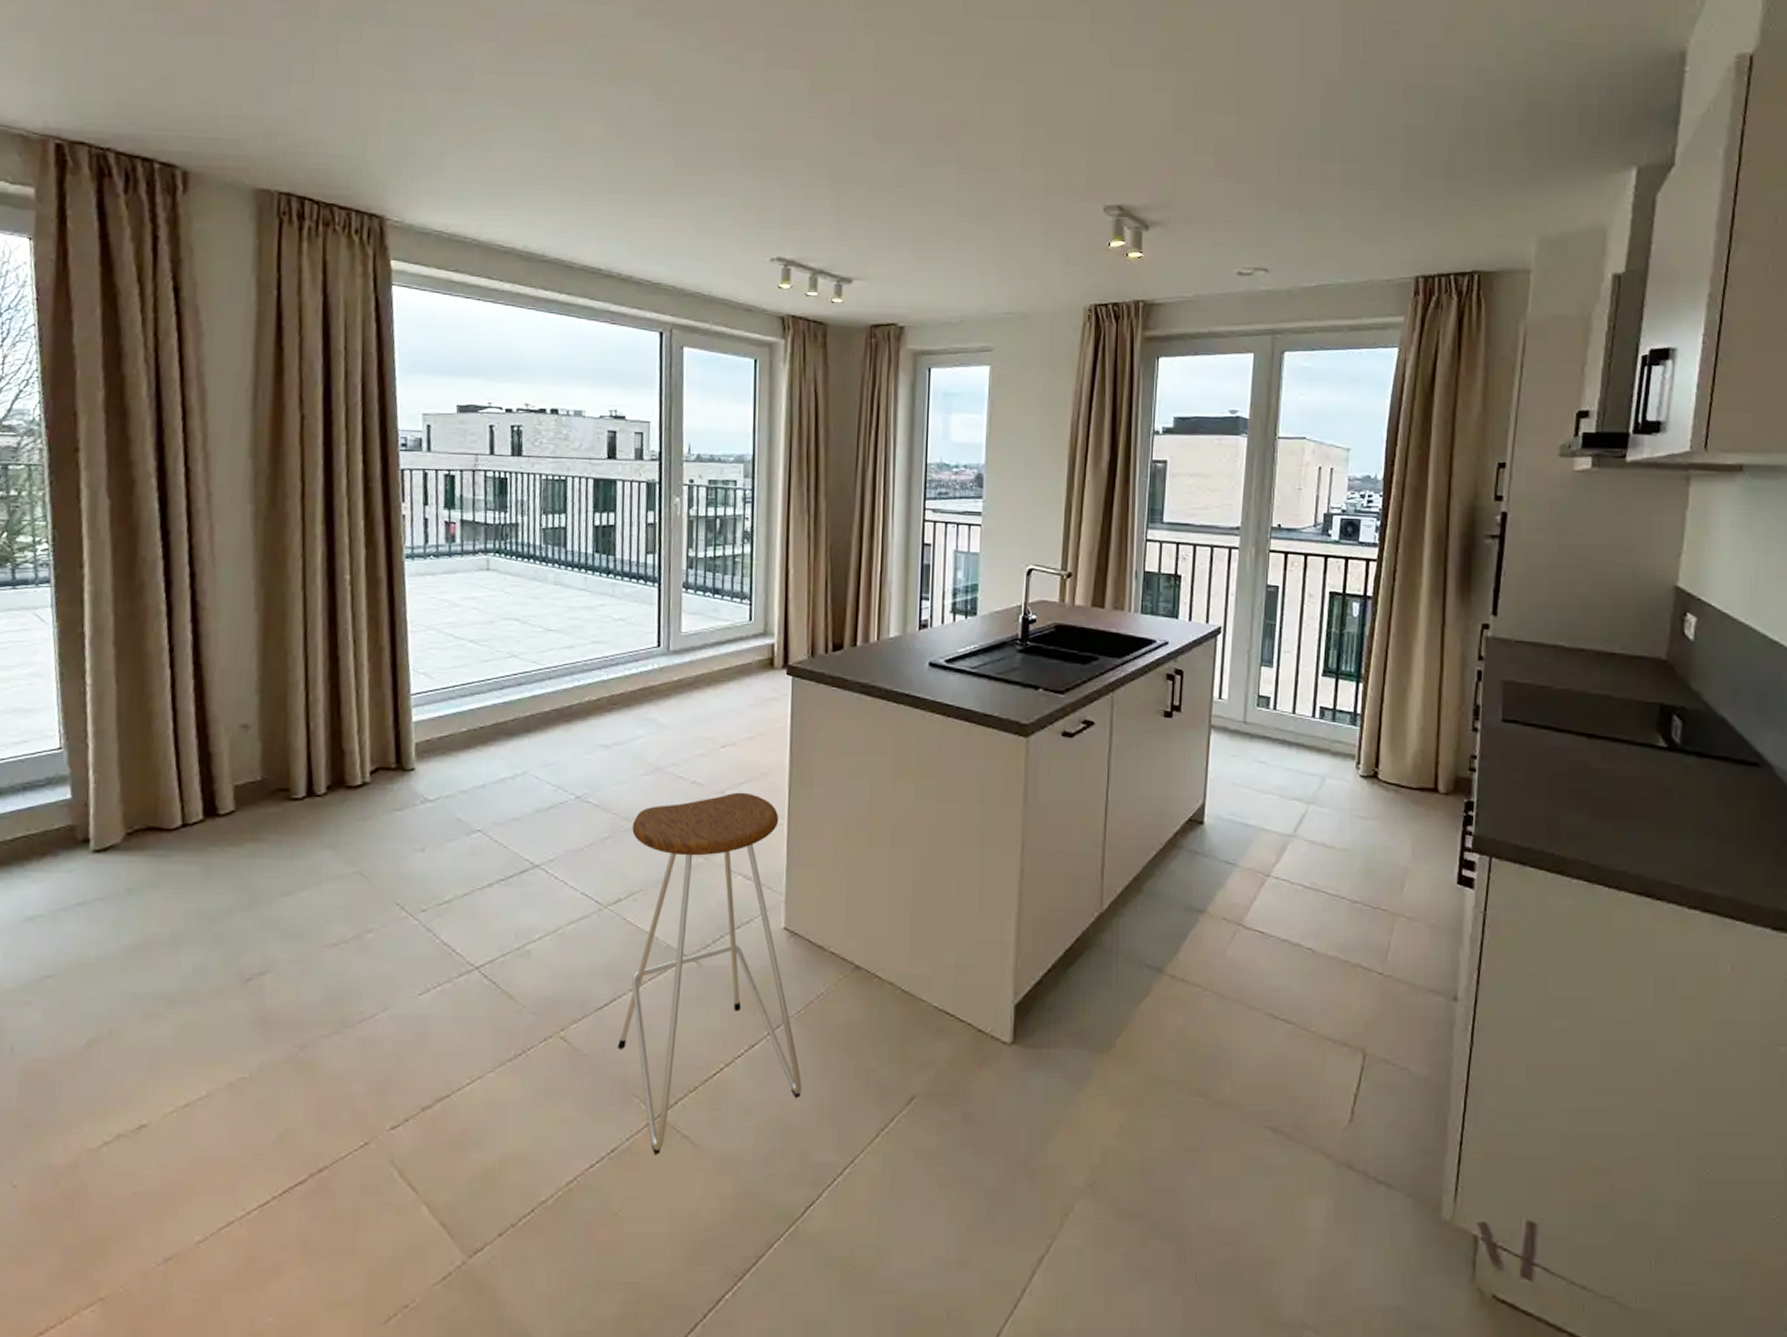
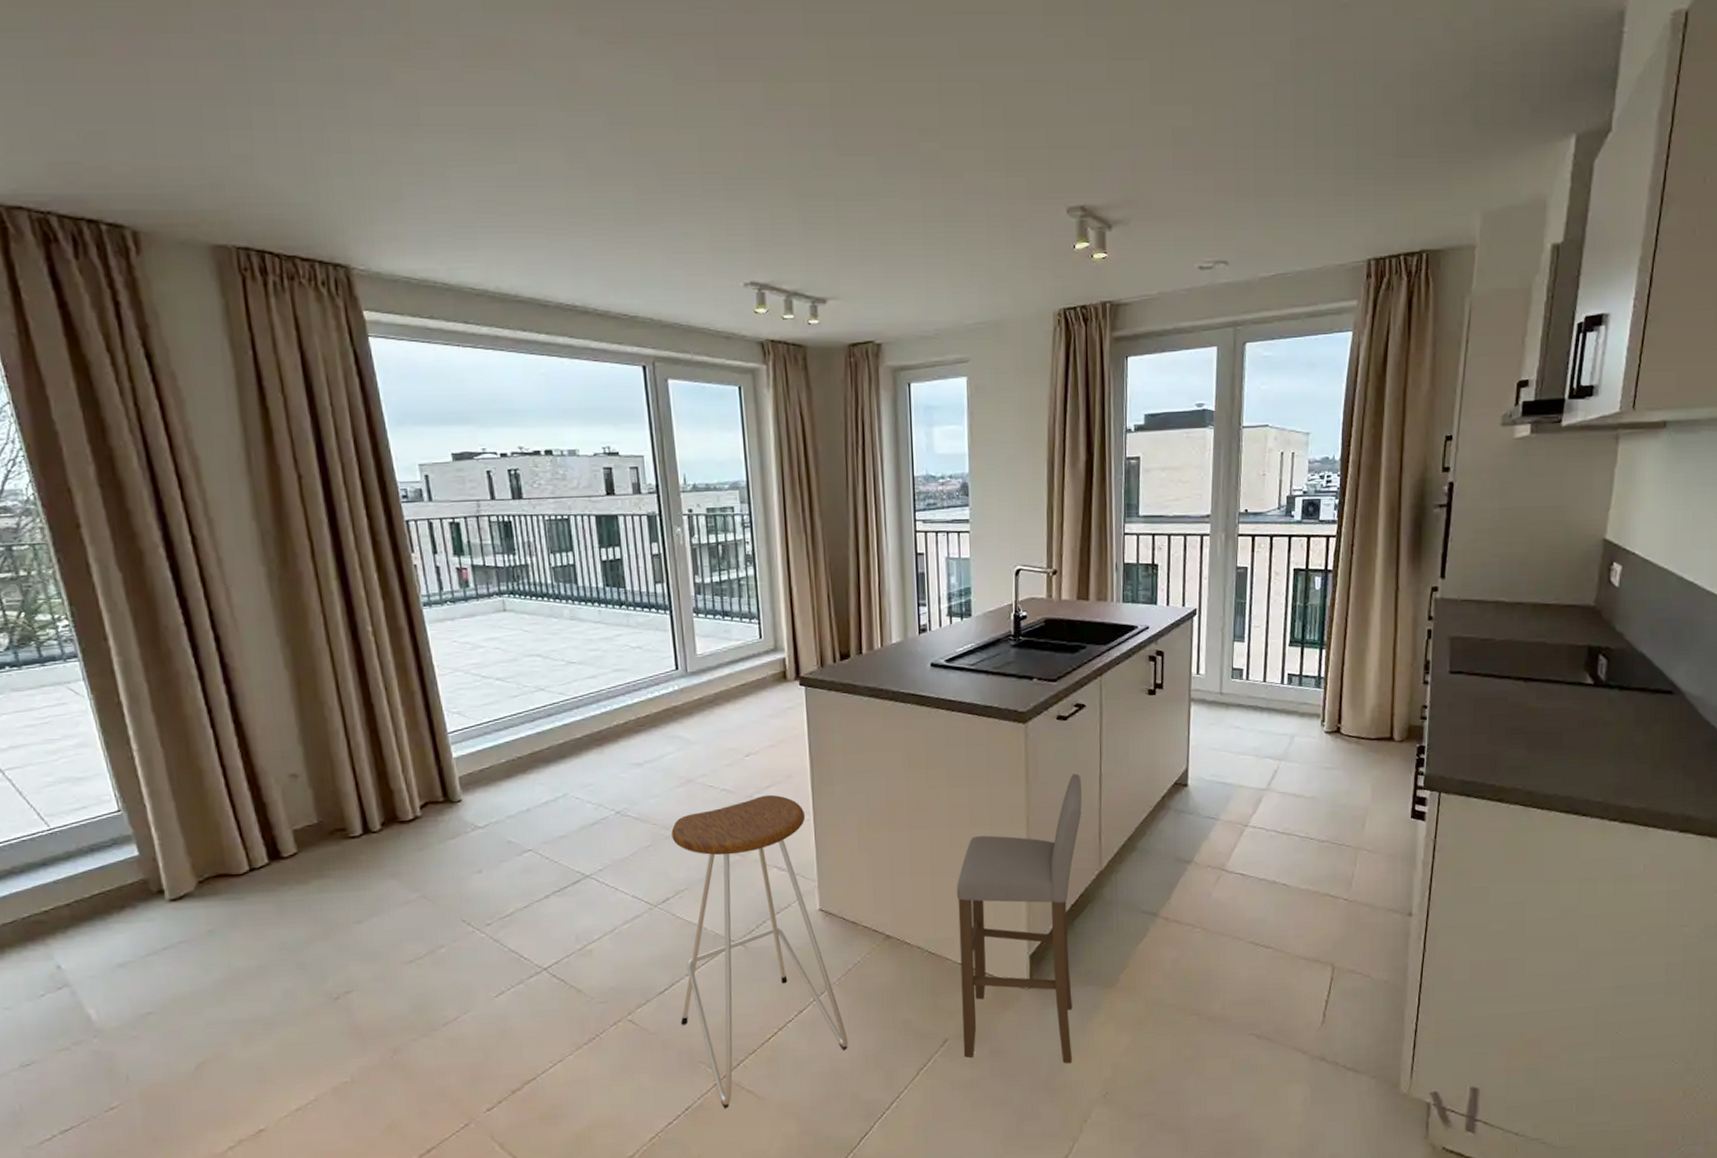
bar stool: none [931,798,1085,1141] -> present [956,773,1082,1064]

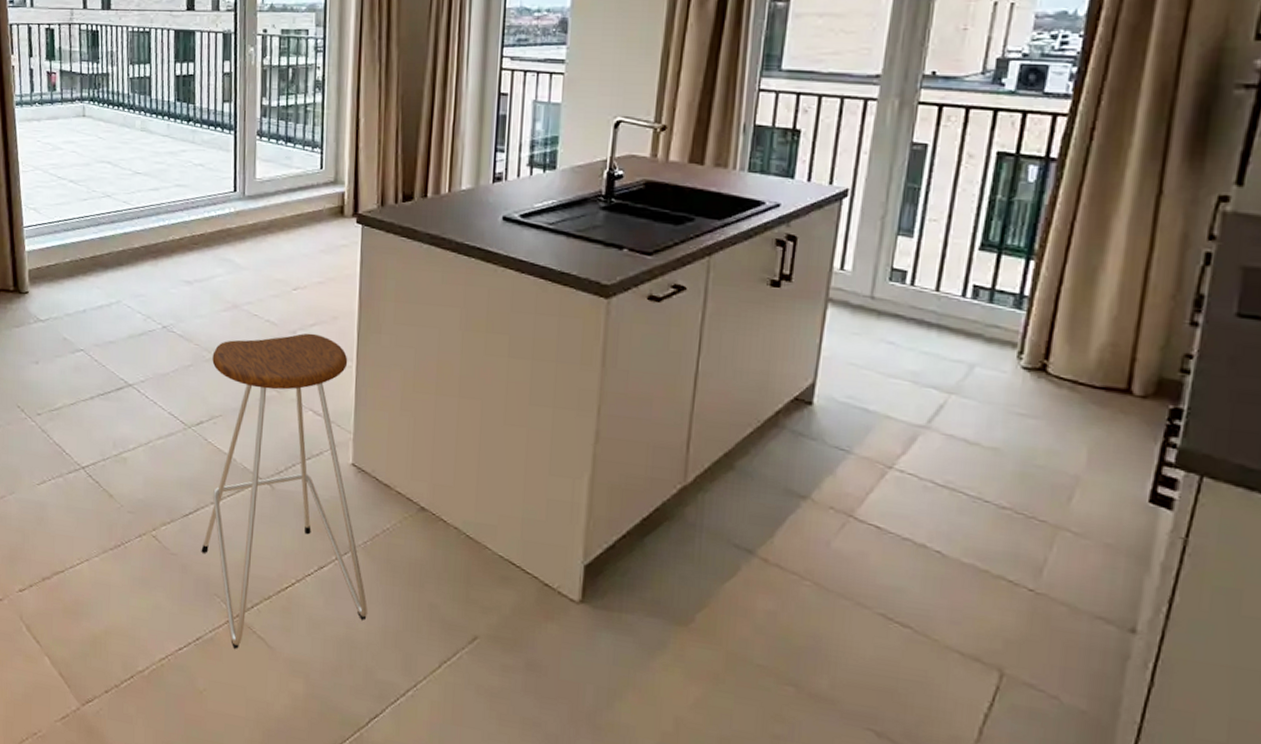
bar stool: present [956,773,1082,1064] -> none [494,366,671,703]

